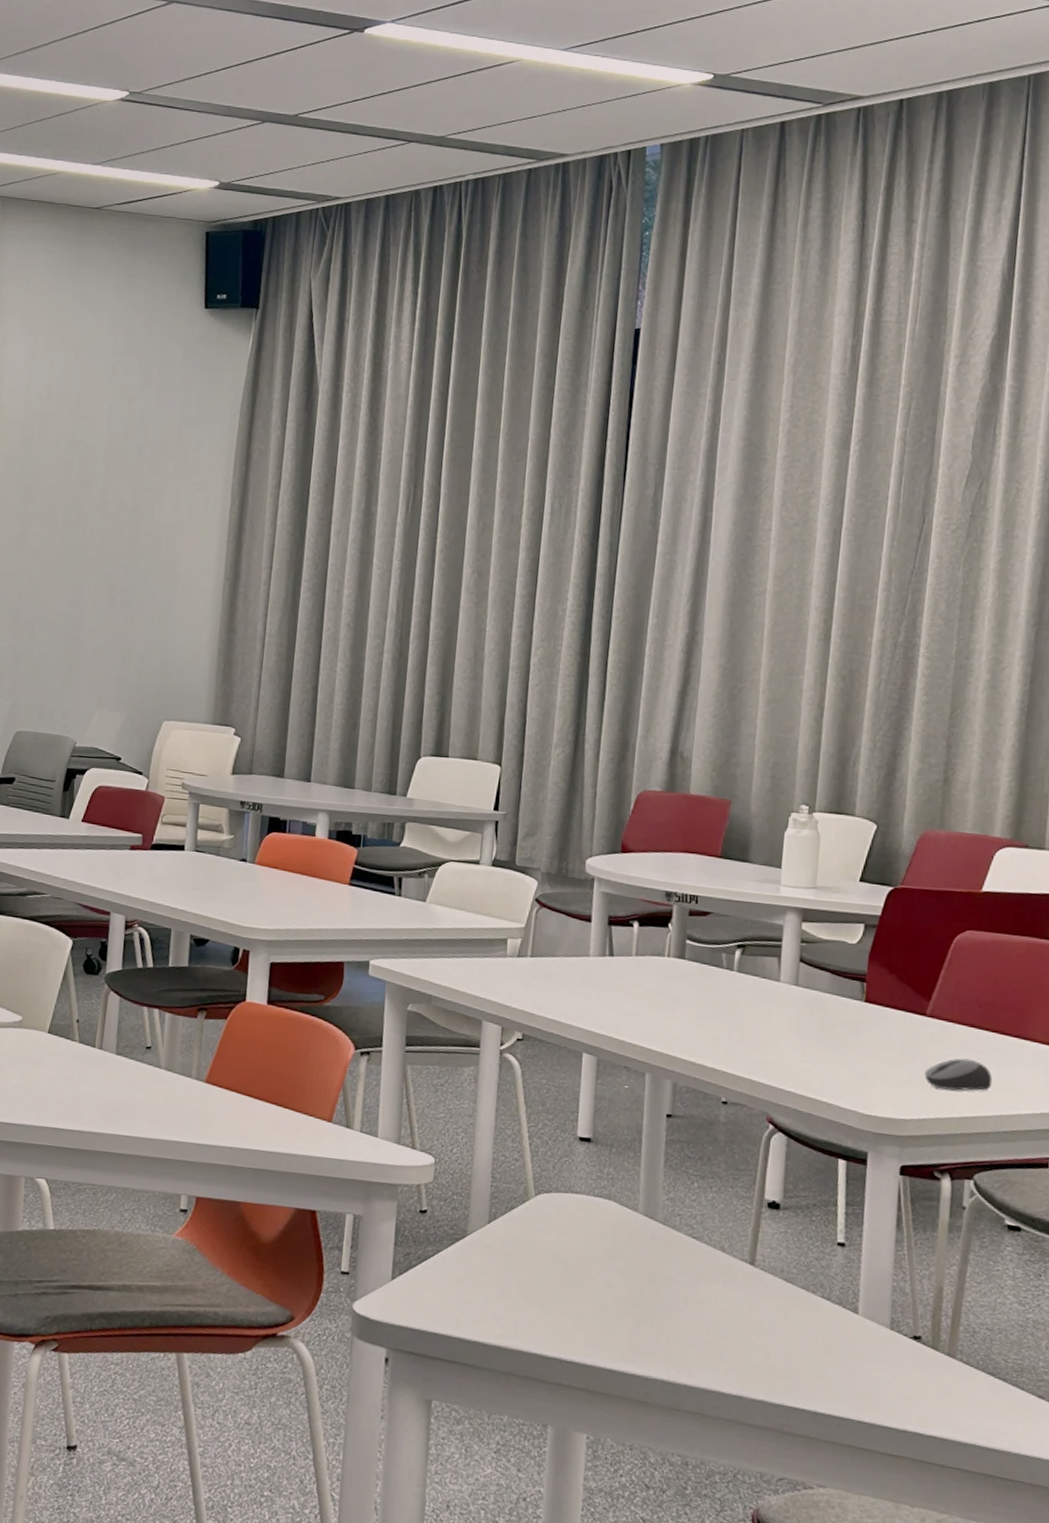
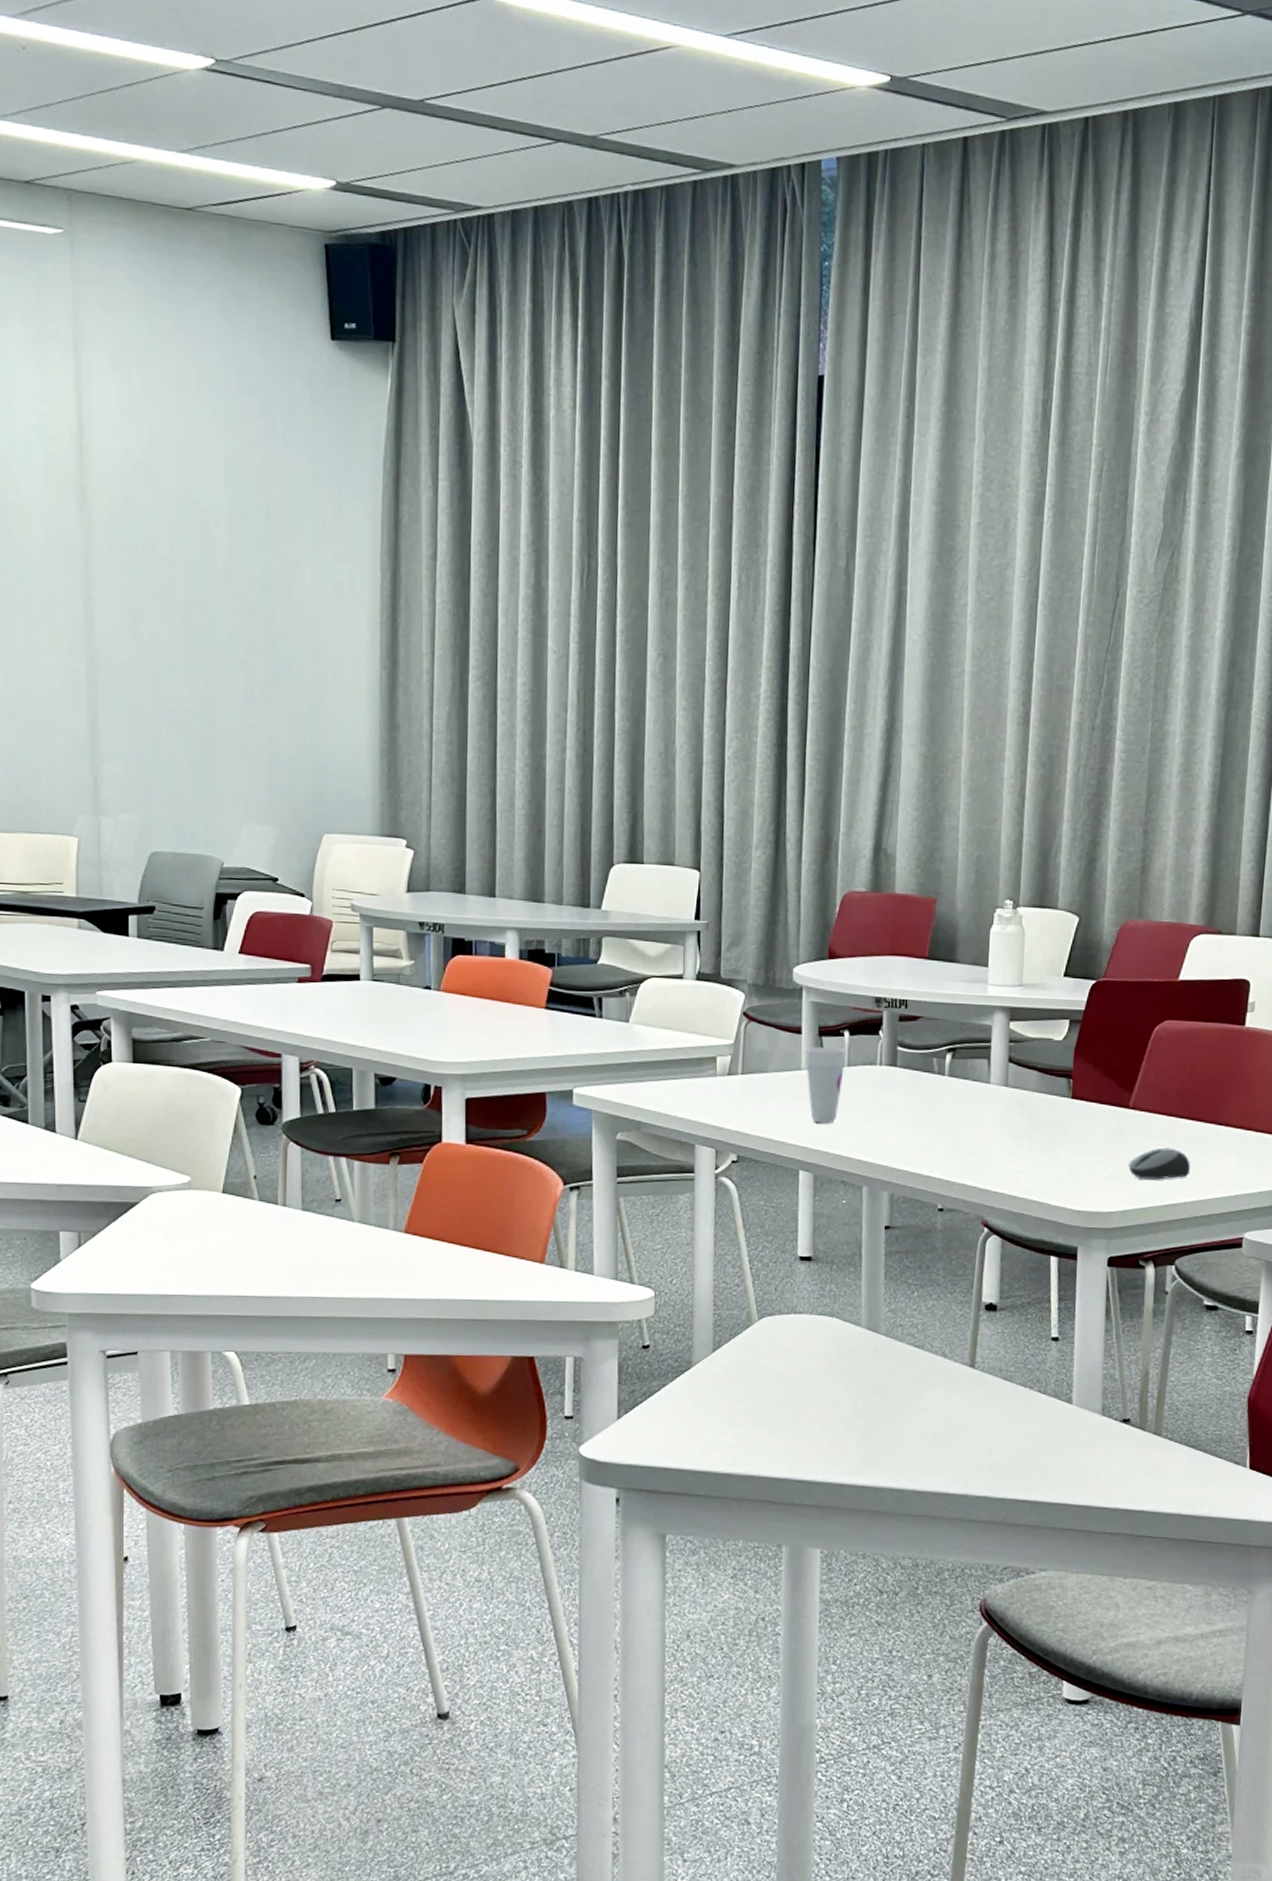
cup: none [593,935,635,1009] -> present [805,1046,846,1123]

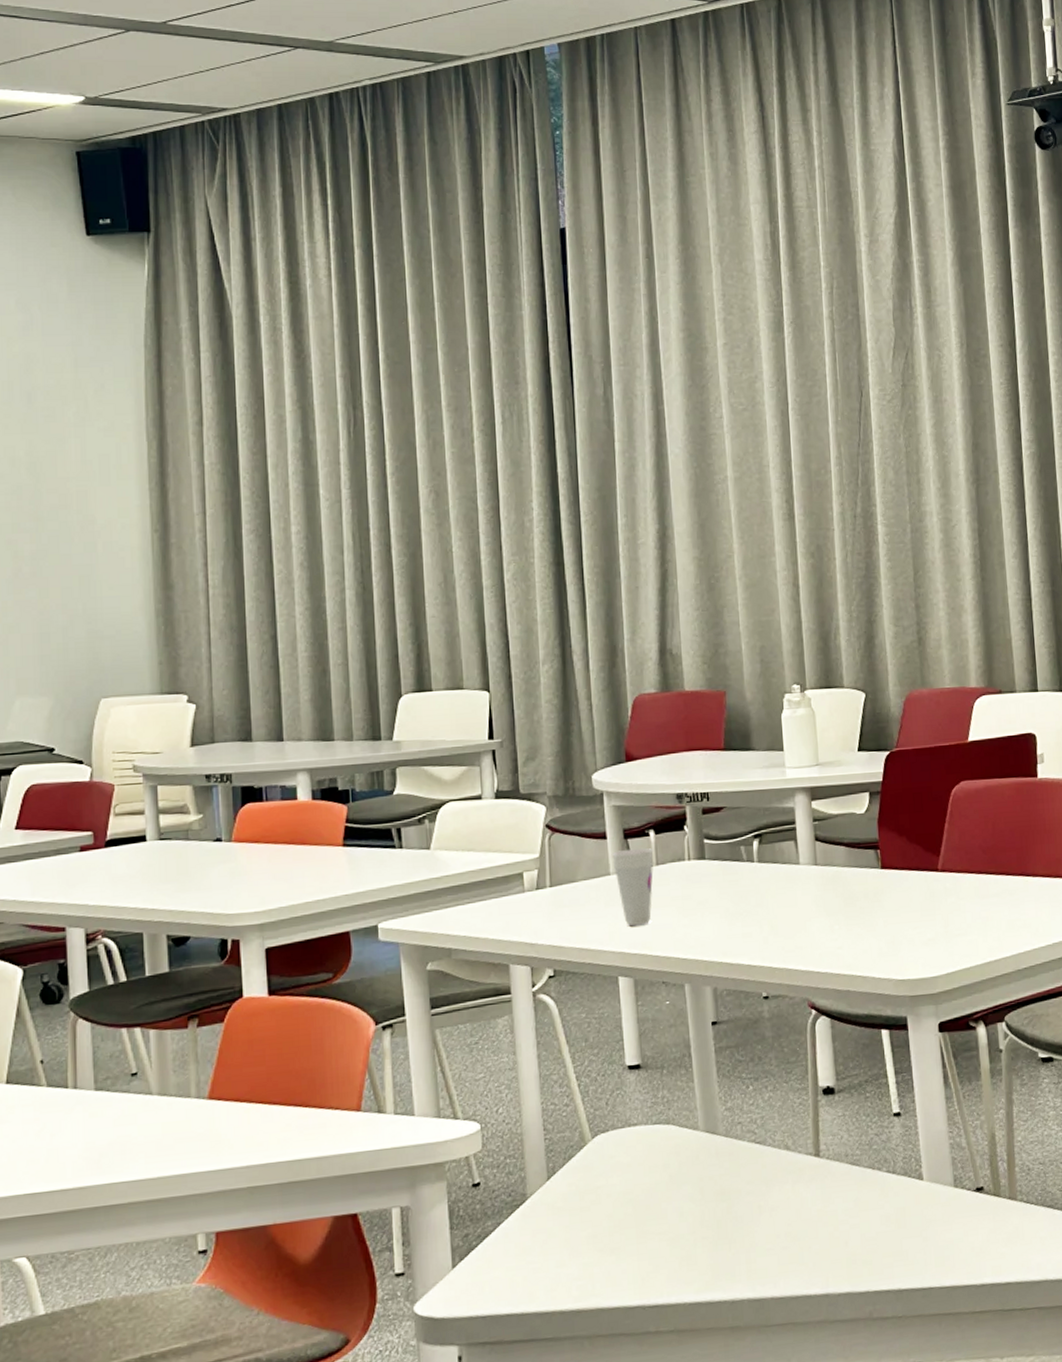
computer mouse: present [1128,1147,1191,1180] -> none [945,905,1007,940]

